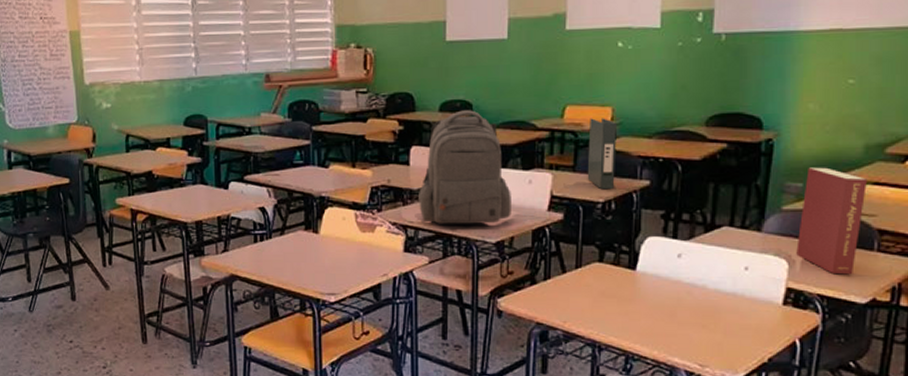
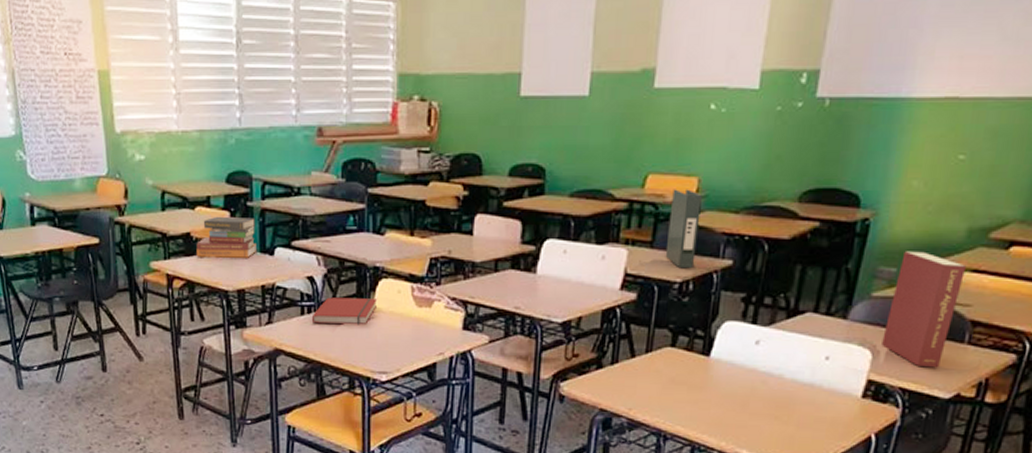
books: none [158,155,212,193] -> present [196,216,256,258]
book: none [264,226,325,251] -> present [311,297,378,326]
backpack: present [419,110,511,224] -> none [481,175,582,302]

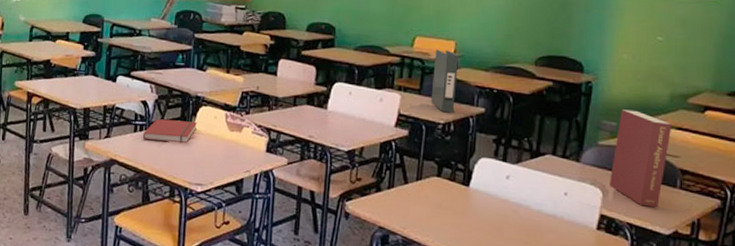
books: present [196,216,256,258] -> none [53,48,103,83]

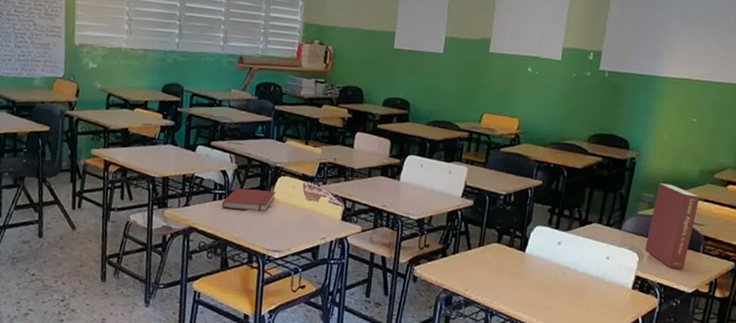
binder: present [430,49,459,113] -> none [494,126,521,185]

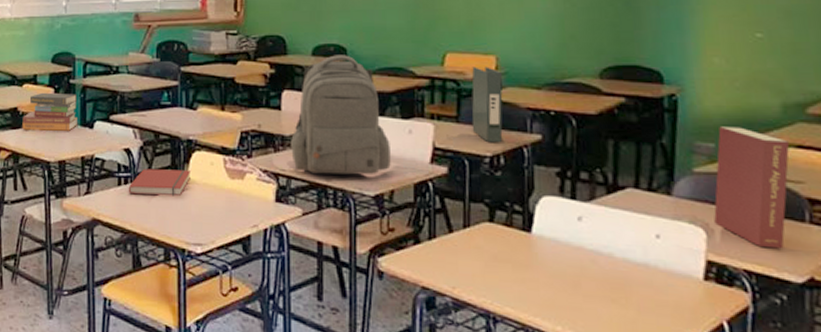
books: none [131,117,183,152] -> present [22,92,77,131]
backpack: none [358,107,434,203] -> present [291,55,391,175]
binder: none [494,126,521,185] -> present [471,67,503,143]

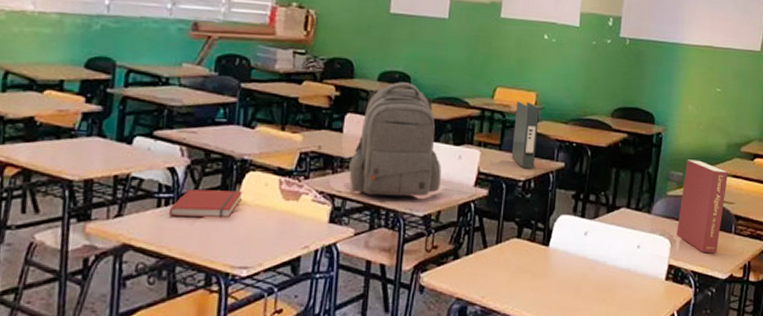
books: present [22,92,77,131] -> none [38,101,114,146]

